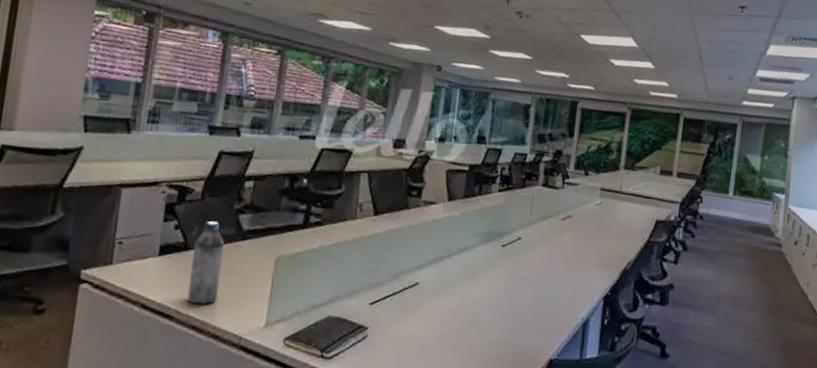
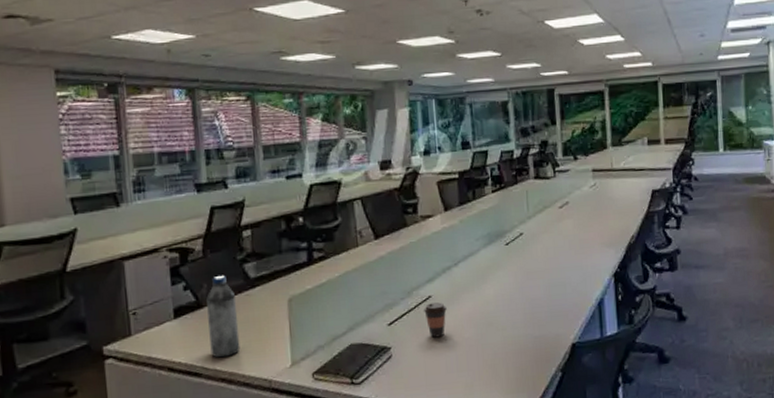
coffee cup: none [407,290,432,327] -> present [423,302,447,338]

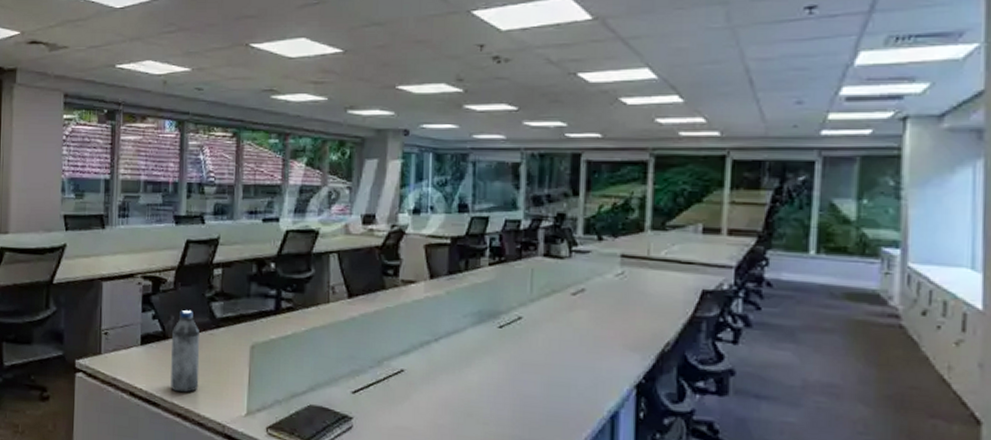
coffee cup: present [423,302,447,338] -> none [392,378,420,418]

